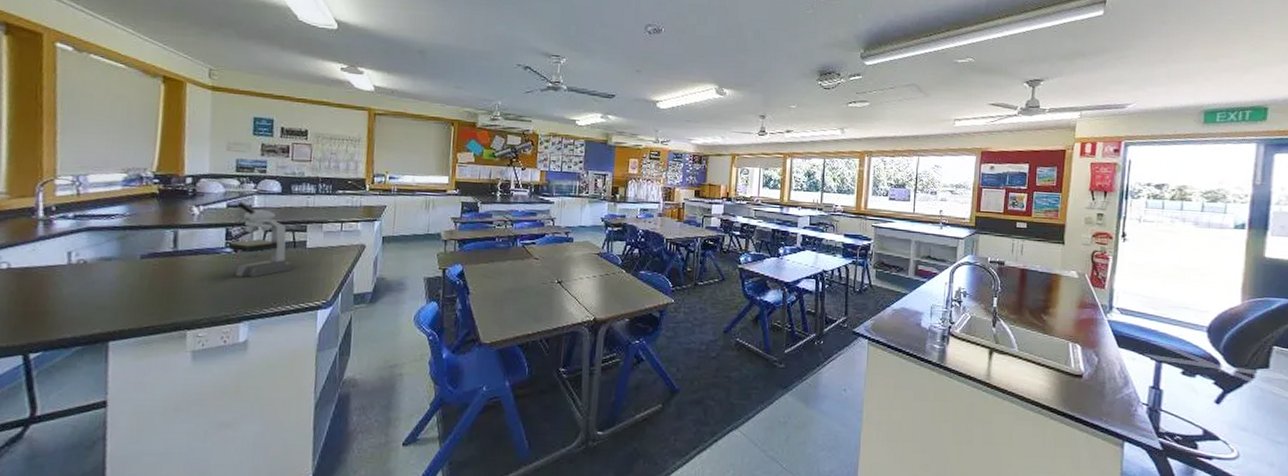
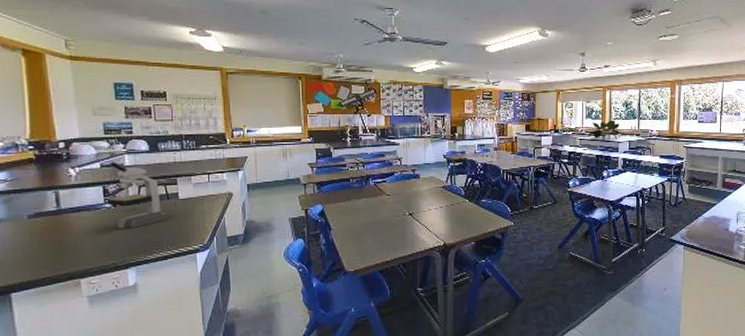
plant: none [764,191,801,212] -> present [588,120,621,139]

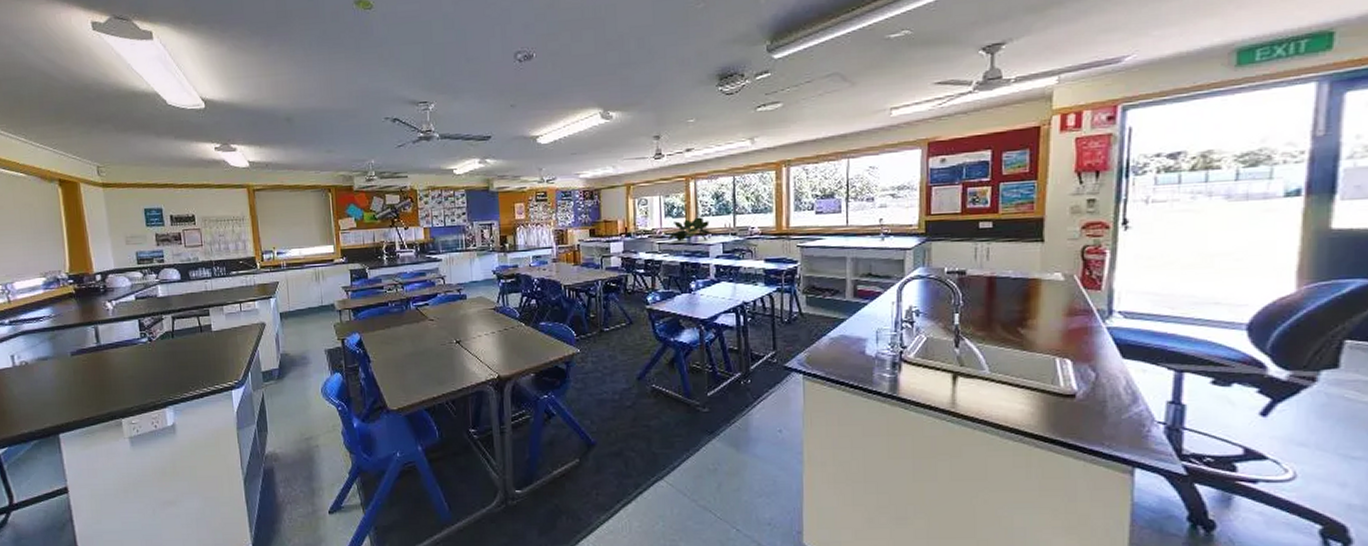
microscope: present [108,161,168,229] -> none [143,292,202,365]

